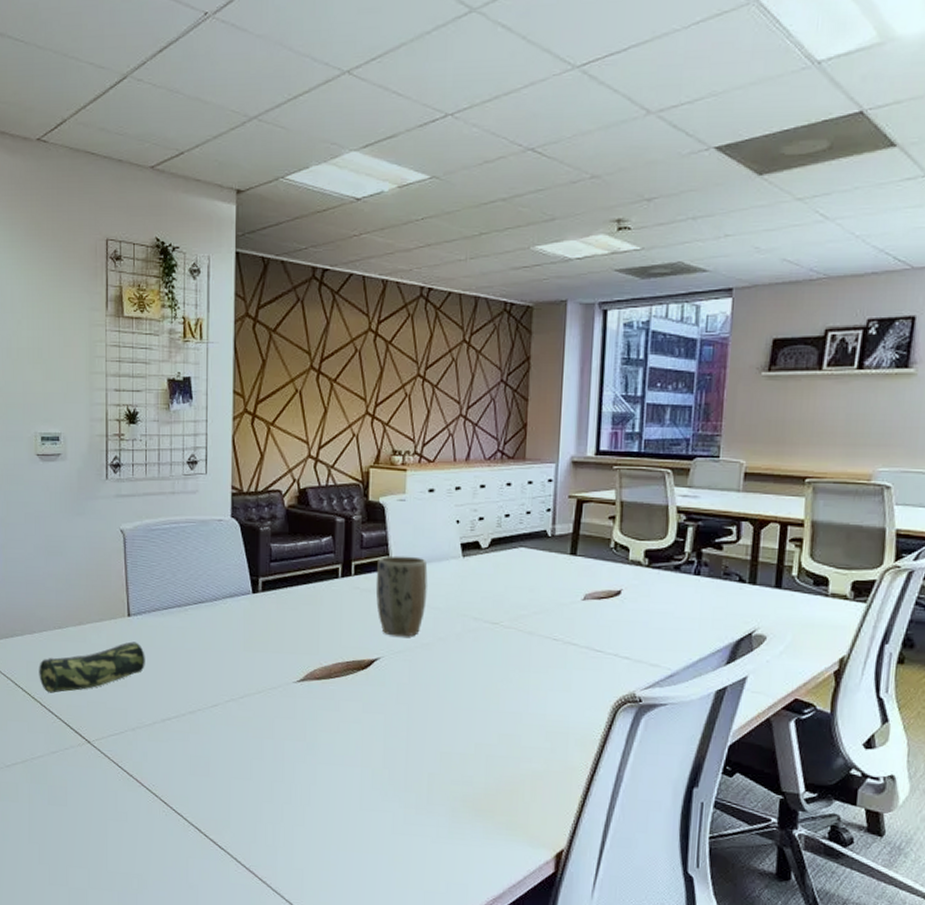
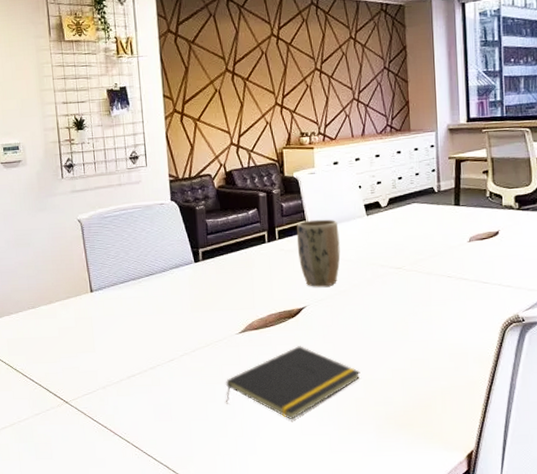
pencil case: present [39,641,145,693] -> none [18,313,109,364]
notepad: none [275,704,437,791] -> present [225,346,361,420]

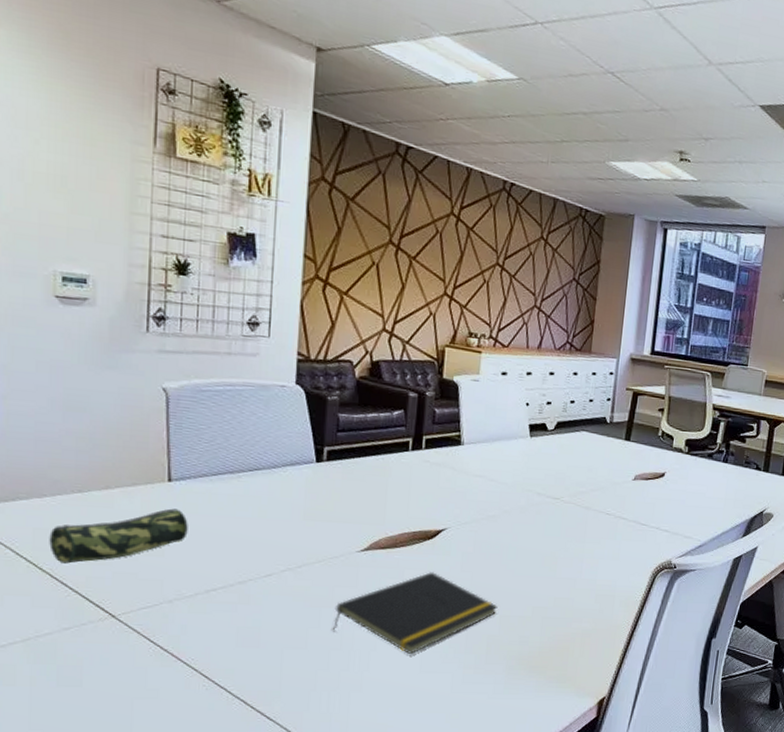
pencil case: none [18,313,109,364] -> present [49,508,188,564]
plant pot: present [297,219,341,287] -> none [445,432,497,509]

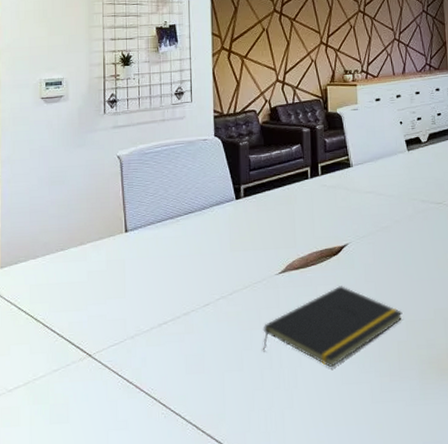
pencil case: present [49,508,188,564] -> none [42,255,142,313]

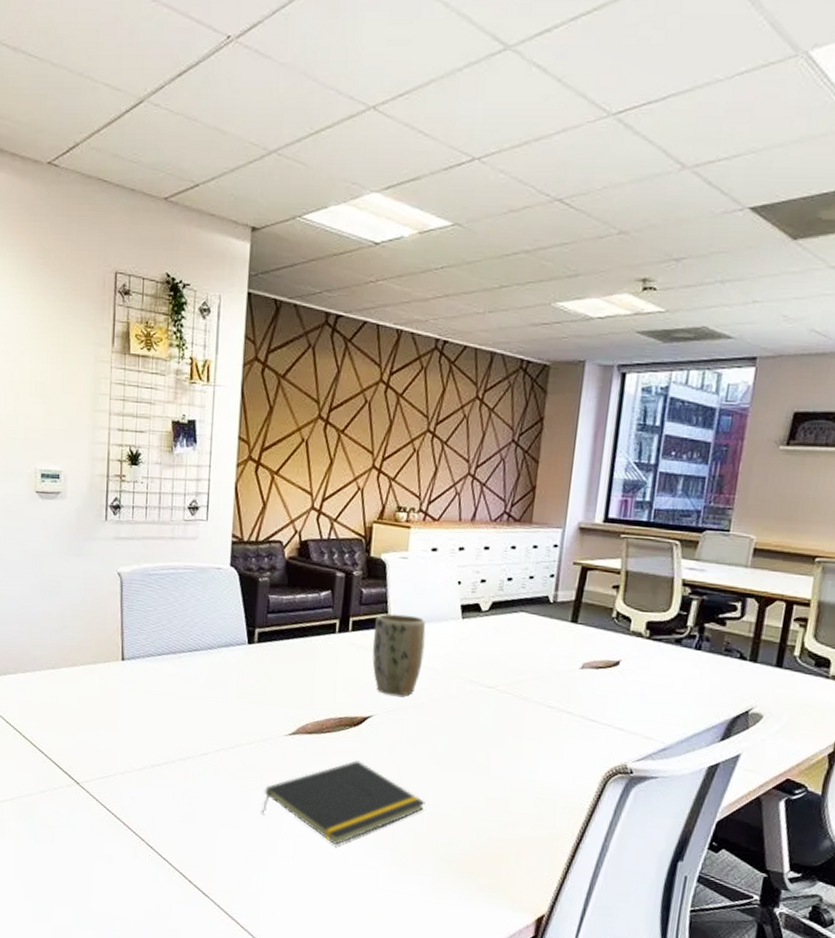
plant pot: none [339,154,382,224] -> present [372,613,426,696]

